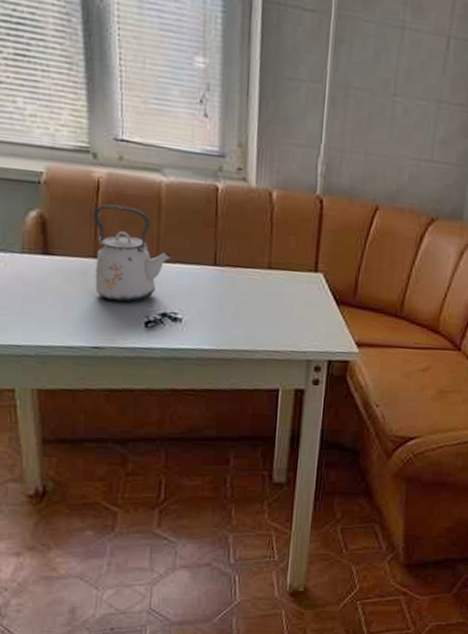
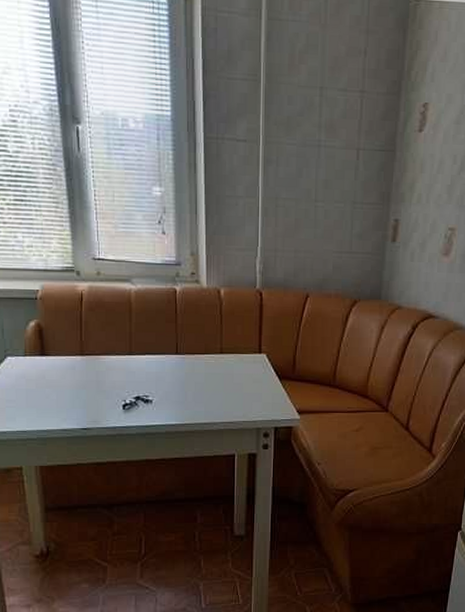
kettle: present [93,204,172,303] -> none [79,311,142,390]

